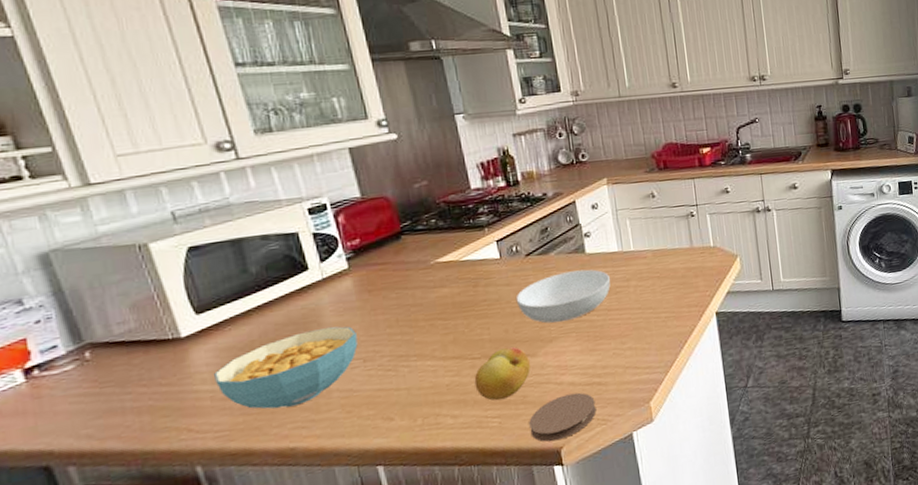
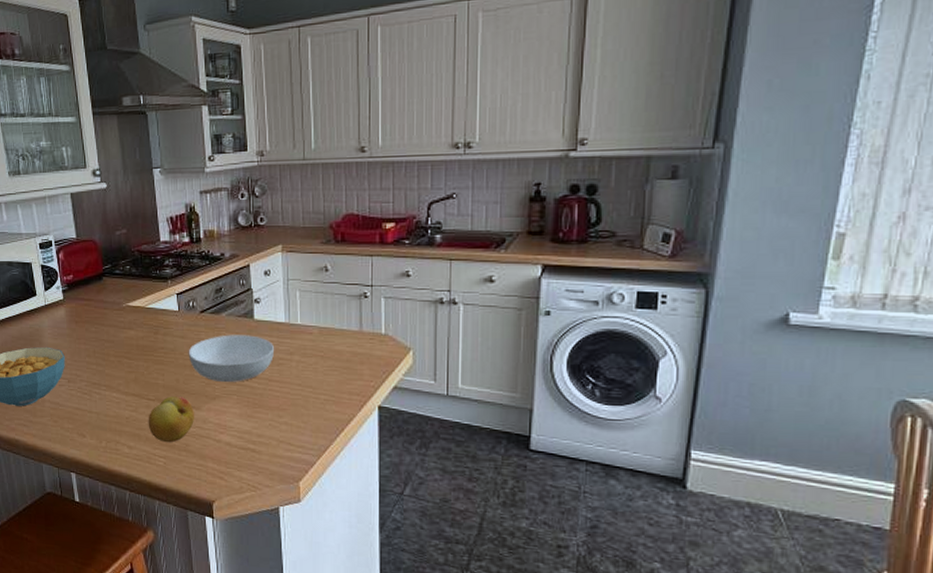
coaster: present [529,392,597,442] -> none [189,453,248,494]

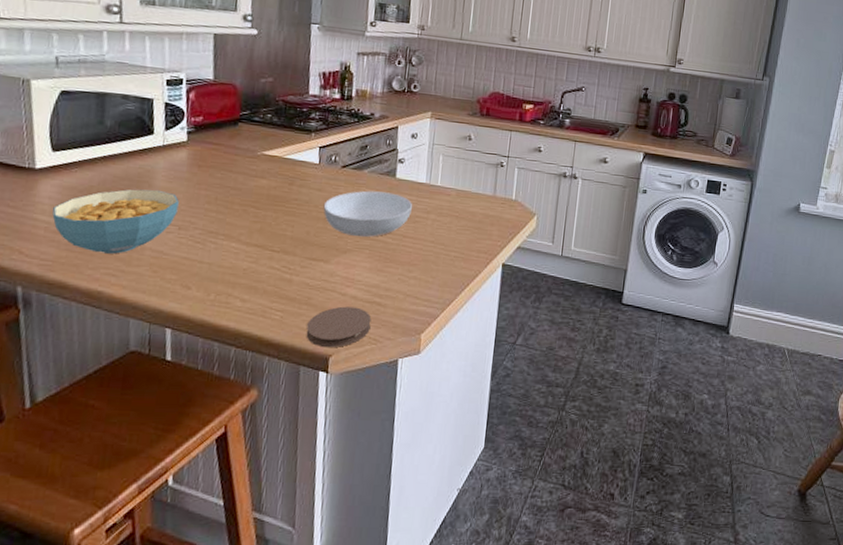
fruit: present [148,395,194,443] -> none [268,247,322,296]
coaster: none [189,453,248,494] -> present [306,306,372,348]

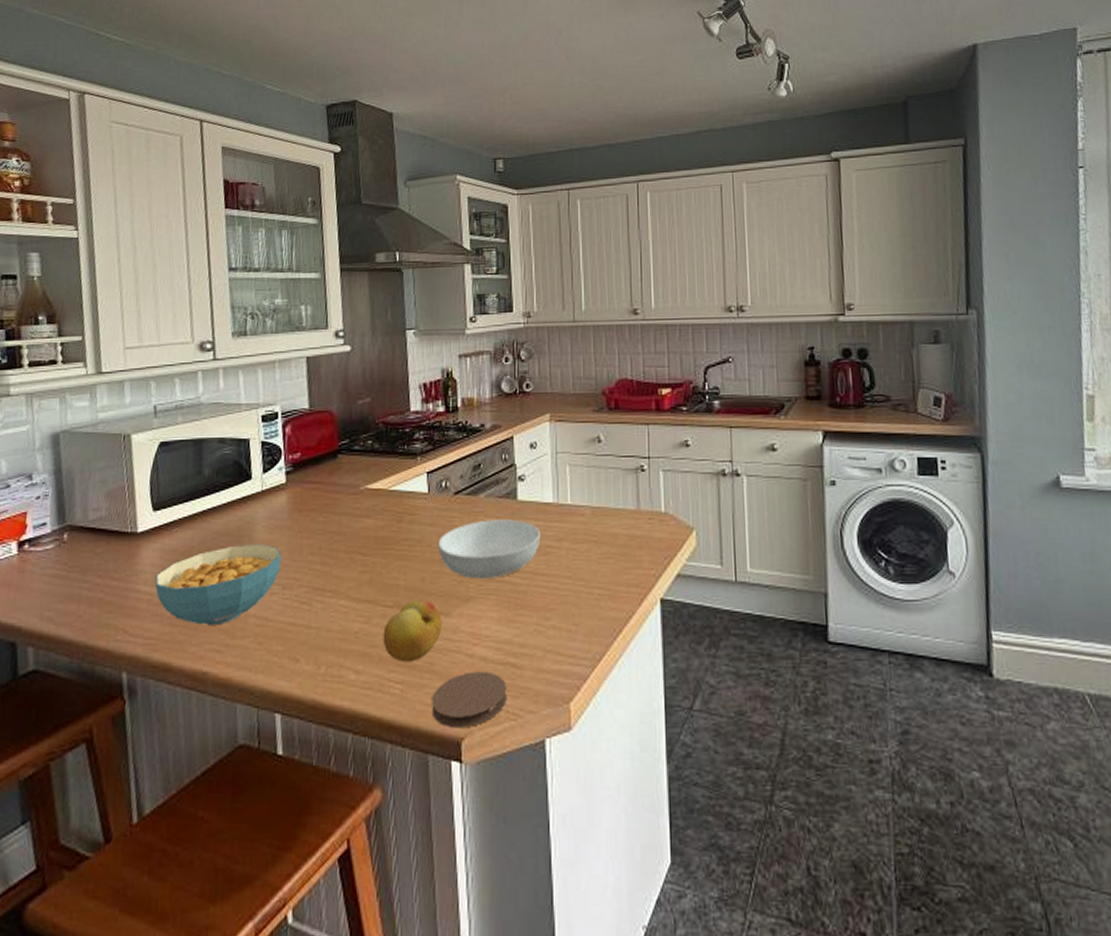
fruit: none [268,247,322,296] -> present [382,599,442,663]

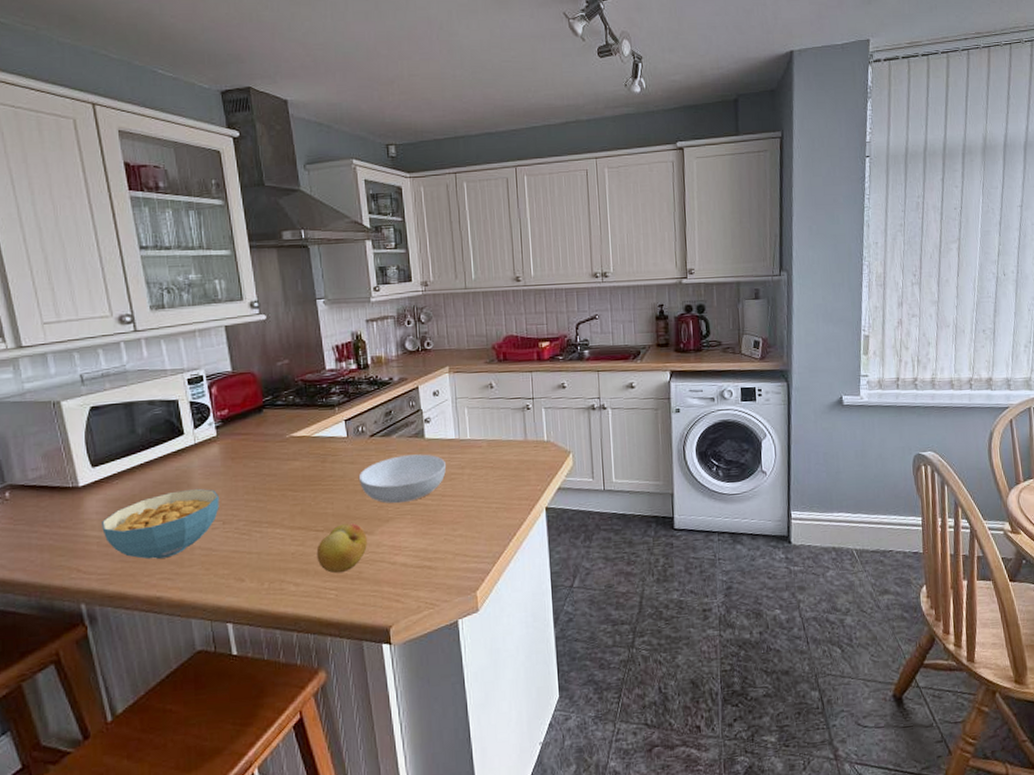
coaster: present [432,671,507,729] -> none [363,574,425,620]

